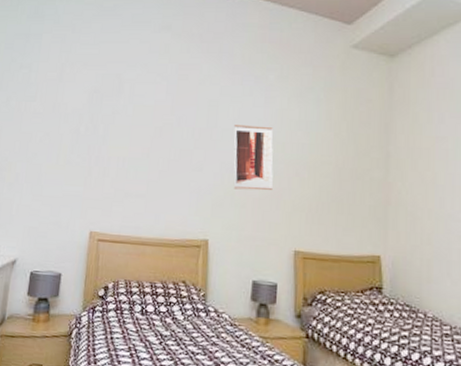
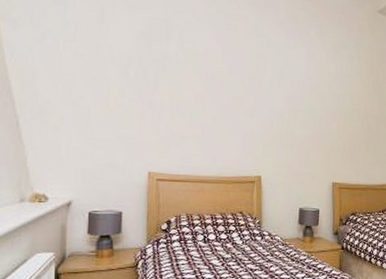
wall art: present [233,125,274,191] -> none [280,75,315,133]

